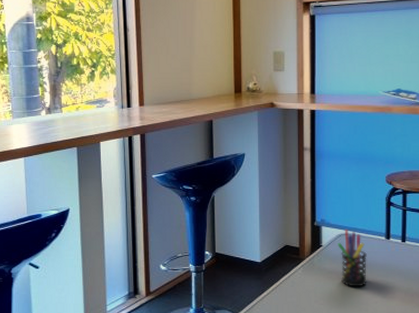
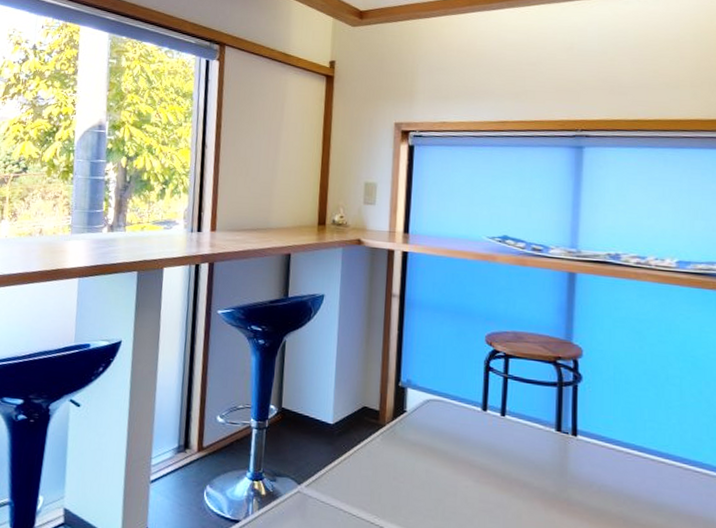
pen holder: present [338,230,367,287] -> none [424,394,459,466]

